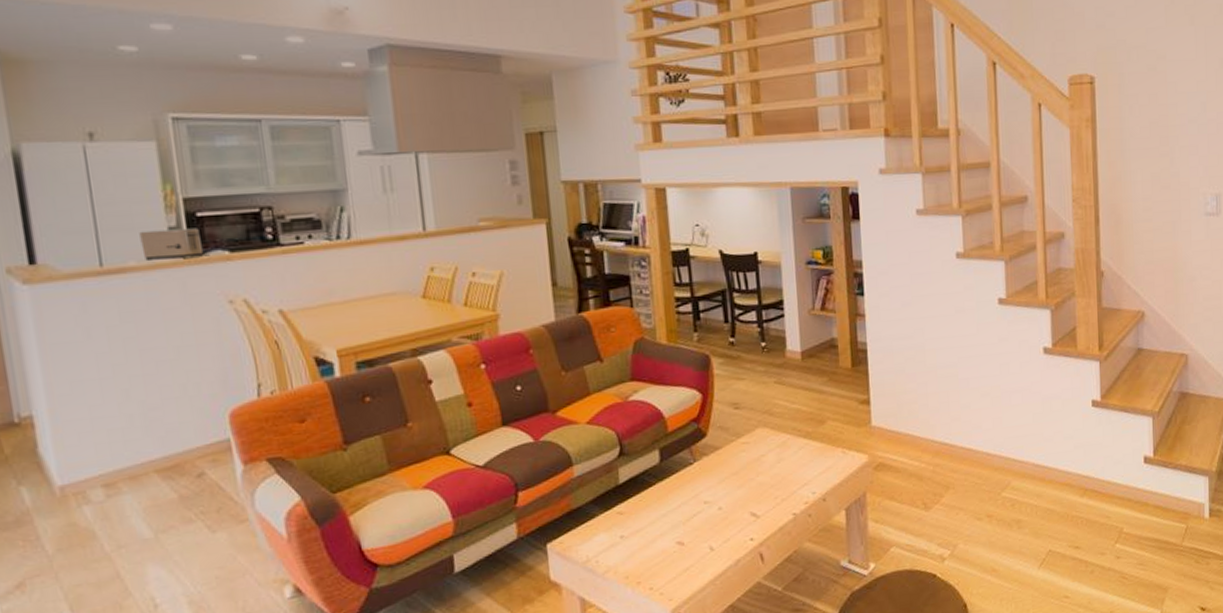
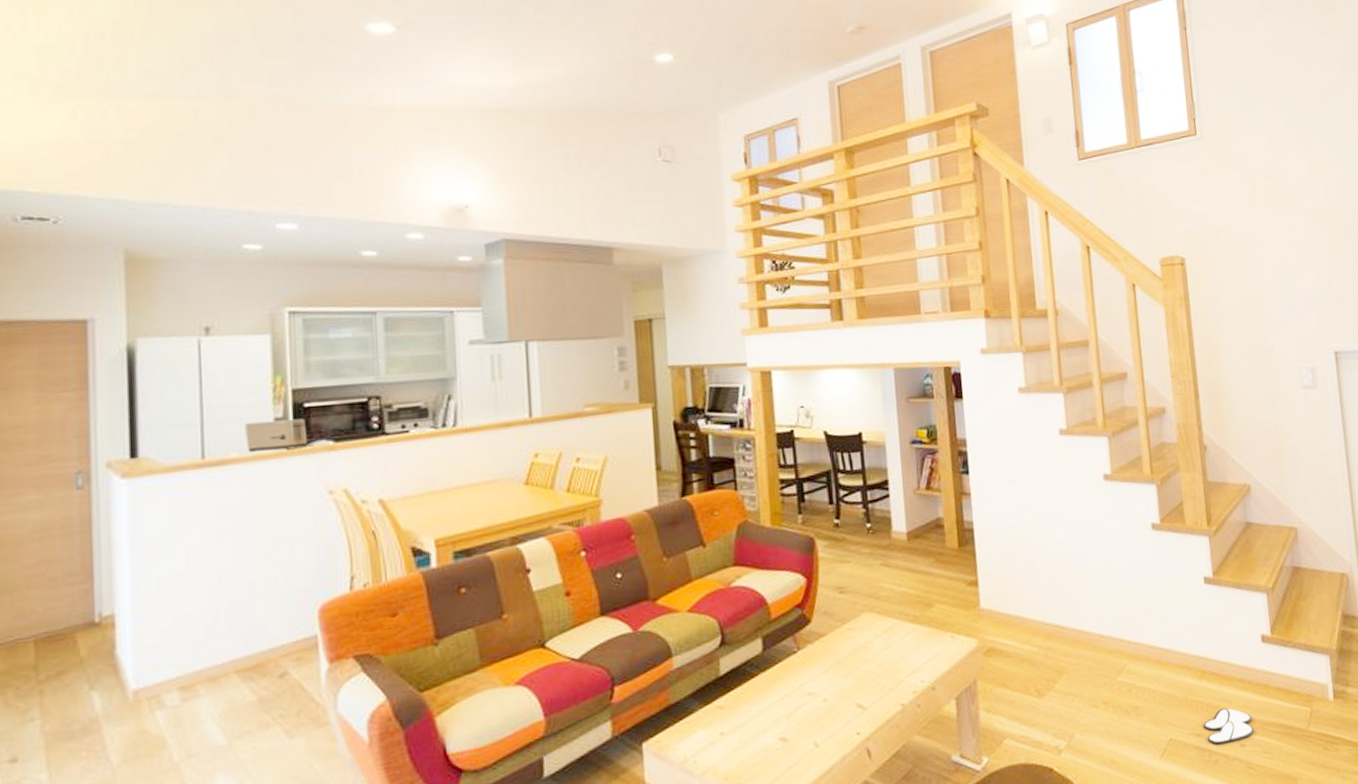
slippers: none [1081,523,1130,557] -> present [1203,707,1254,745]

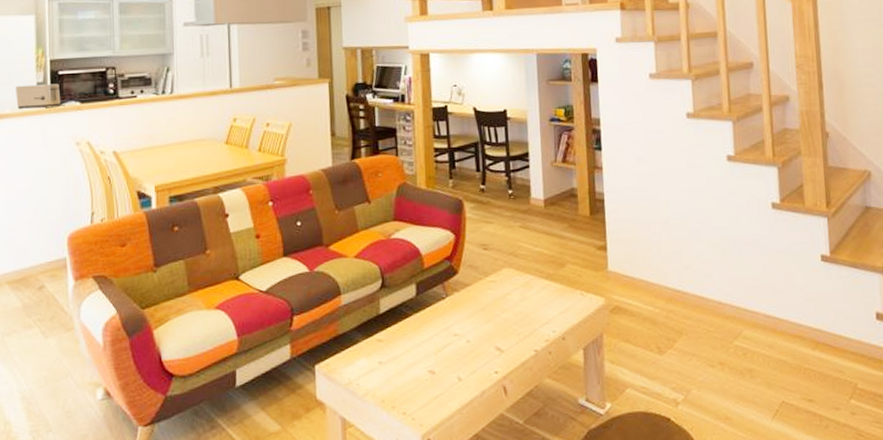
slippers: present [1203,707,1254,745] -> none [815,377,865,411]

